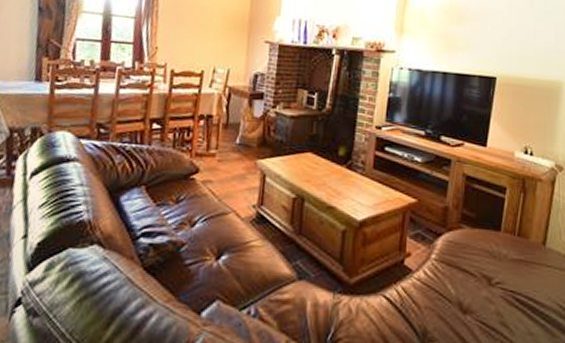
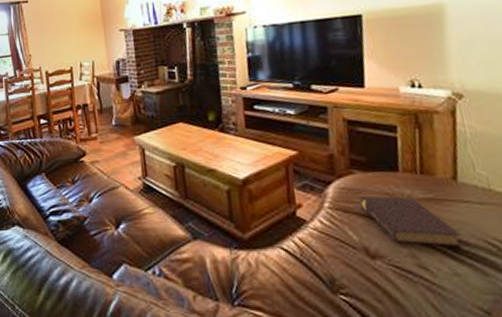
book: none [463,252,540,309] -> present [359,196,462,248]

